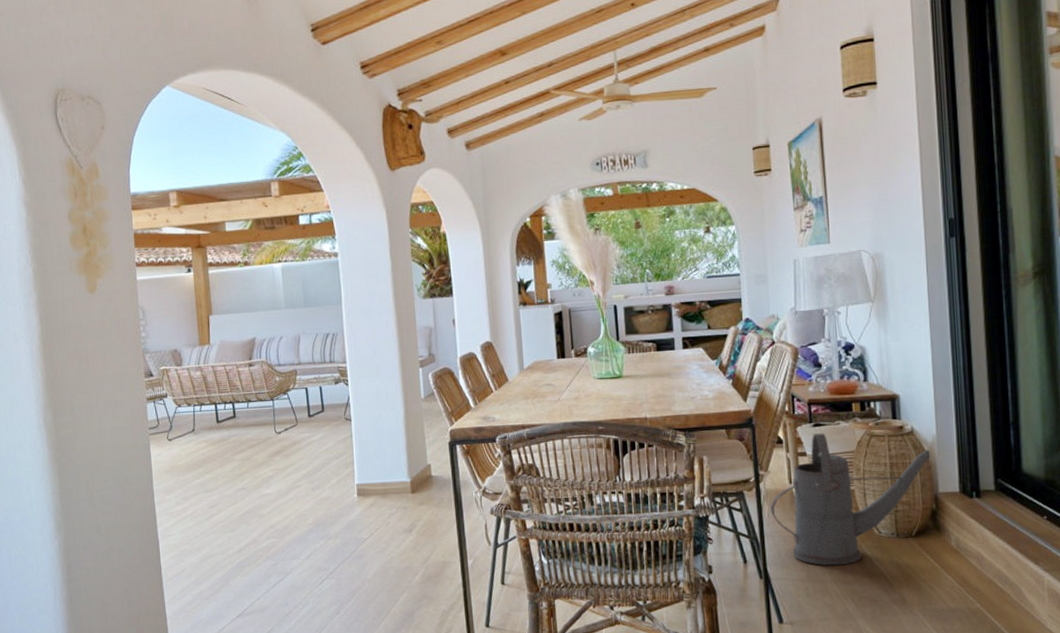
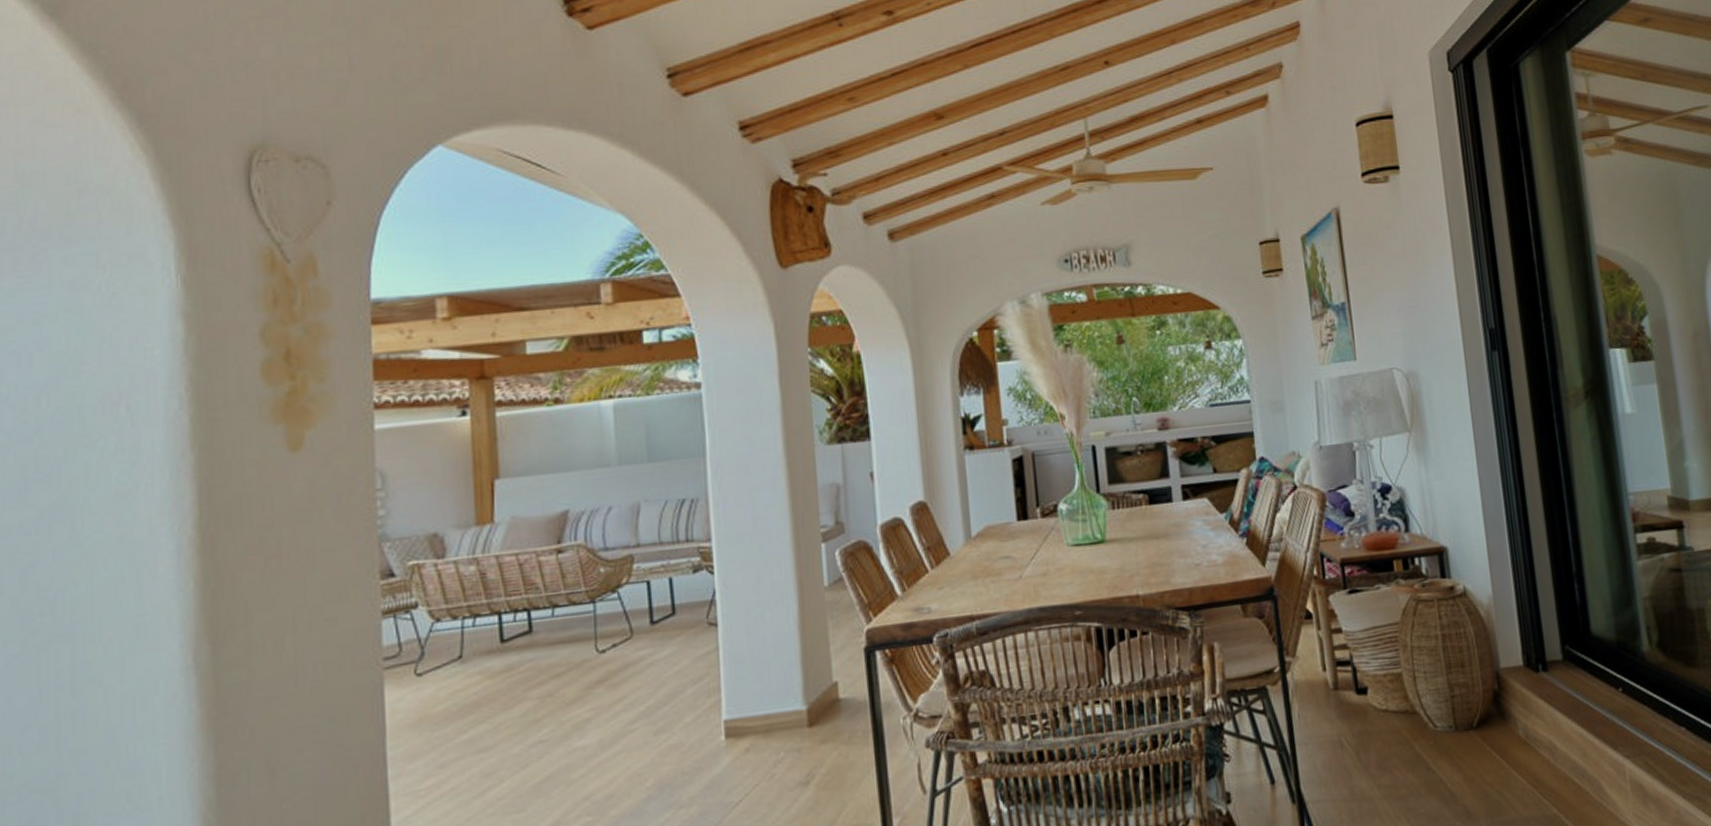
watering can: present [770,433,931,566] -> none [1301,601,1488,778]

